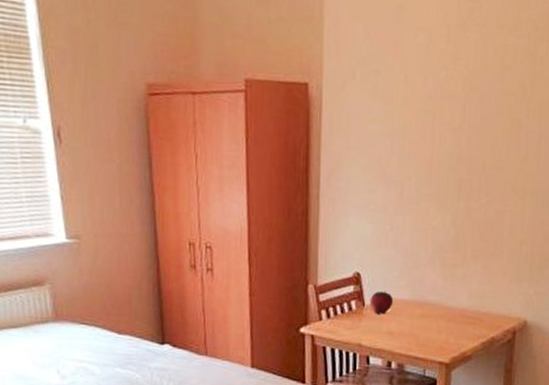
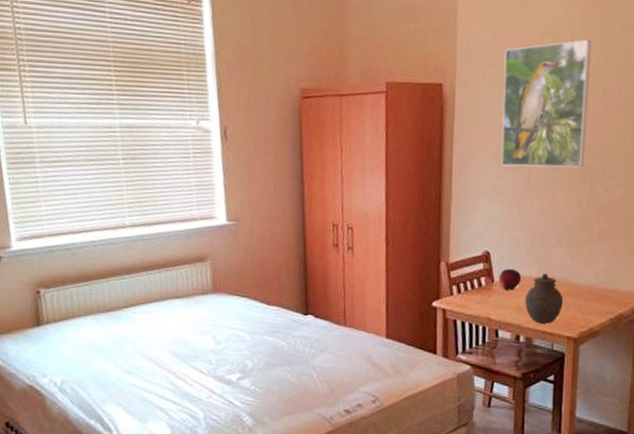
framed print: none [372,37,468,182] -> present [501,39,591,168]
jar: none [396,295,437,349] -> present [524,273,564,324]

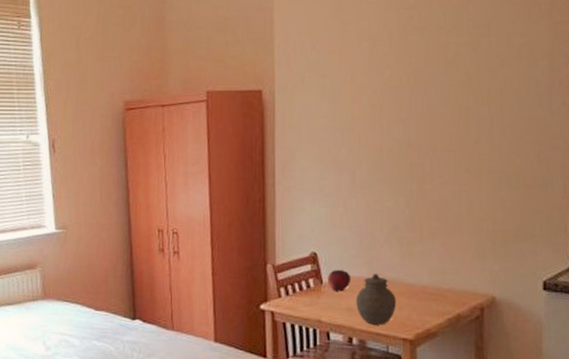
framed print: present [501,39,591,168] -> none [323,41,410,168]

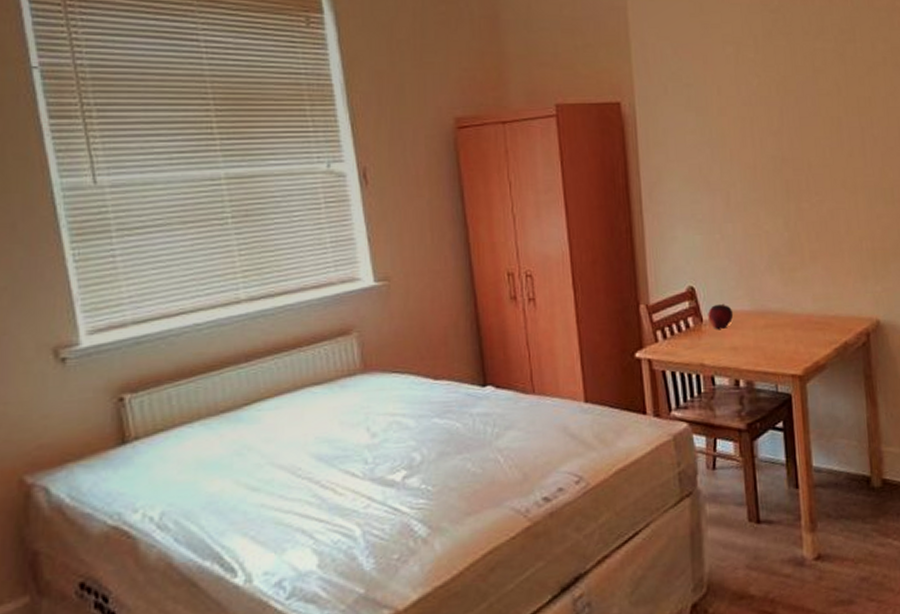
jar: present [355,273,397,325] -> none [739,304,783,363]

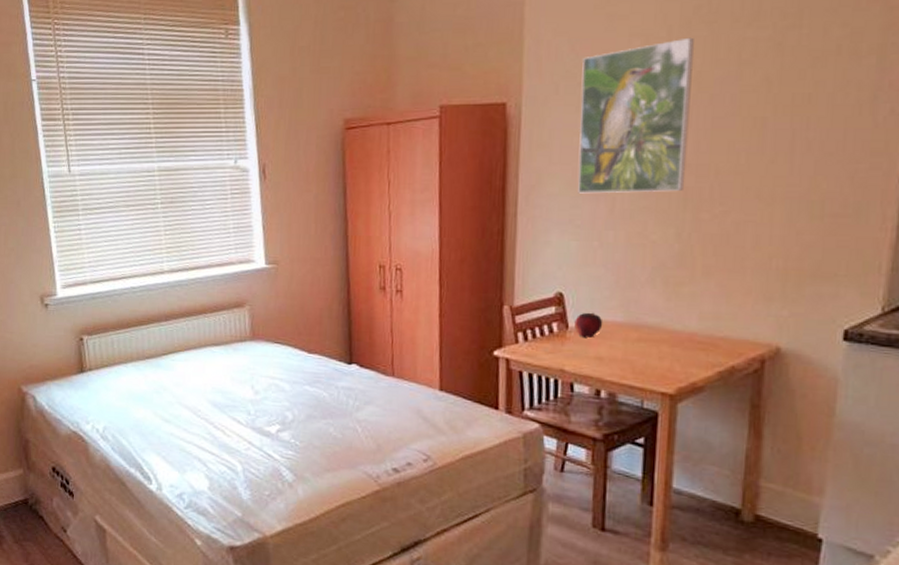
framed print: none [686,46,786,189] -> present [578,37,694,194]

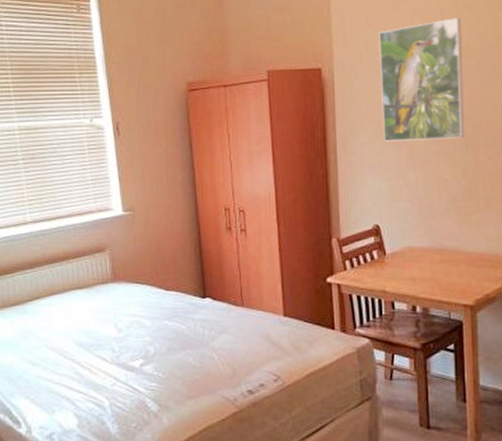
fruit: present [574,312,603,337] -> none [390,240,413,262]

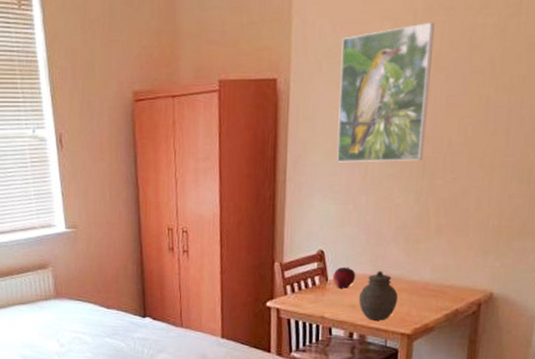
fruit: none [390,240,413,262] -> present [333,267,356,288]
jar: none [417,242,457,293] -> present [358,270,399,321]

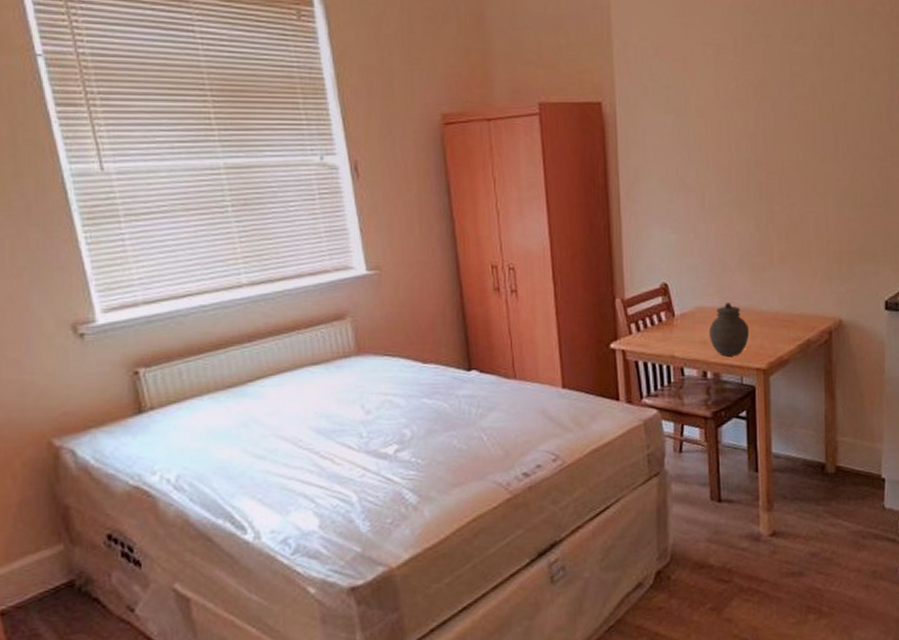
fruit: present [333,267,356,288] -> none [680,300,704,324]
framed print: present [337,22,435,163] -> none [666,49,759,189]

